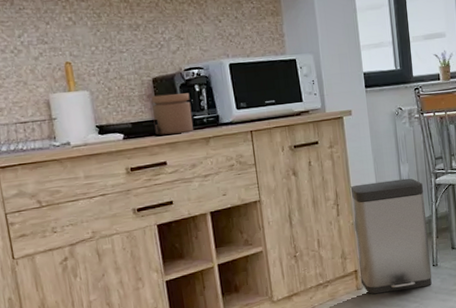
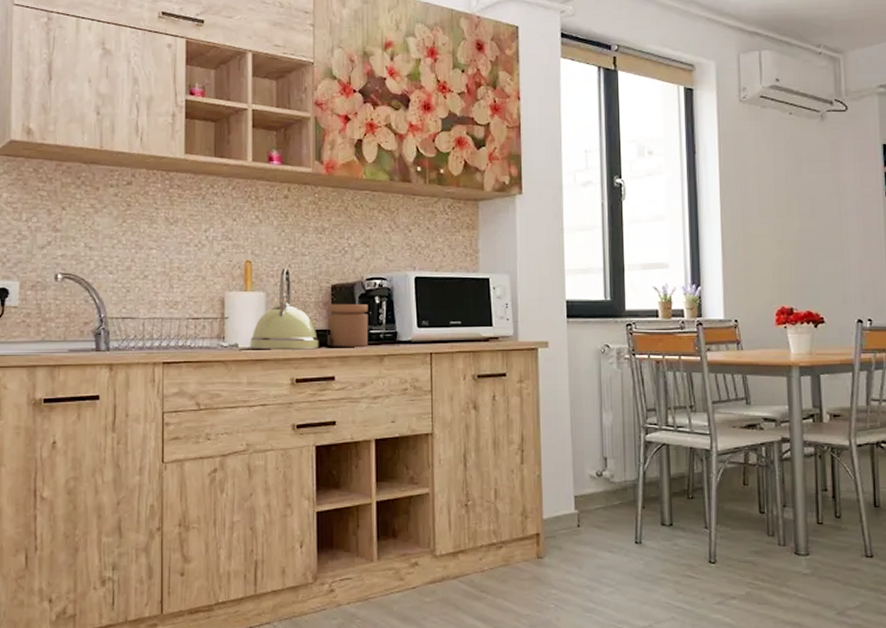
kettle: none [81,65,150,146] -> present [249,267,320,350]
pedal bin: present [349,178,432,295] -> none [538,429,634,568]

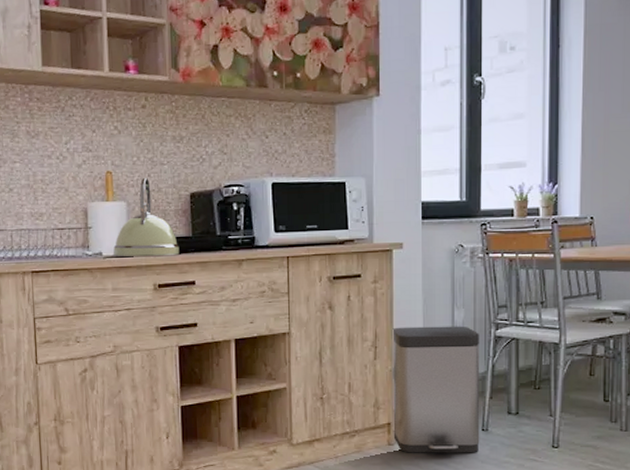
jar: present [327,303,369,348] -> none [186,210,227,254]
pedal bin: none [538,429,634,568] -> present [391,326,480,453]

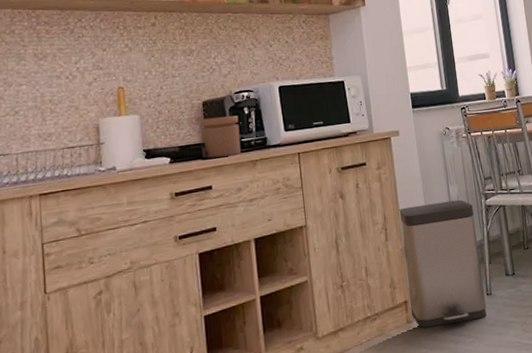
kettle: present [112,177,181,258] -> none [127,89,196,170]
jar: none [186,210,227,254] -> present [200,115,241,159]

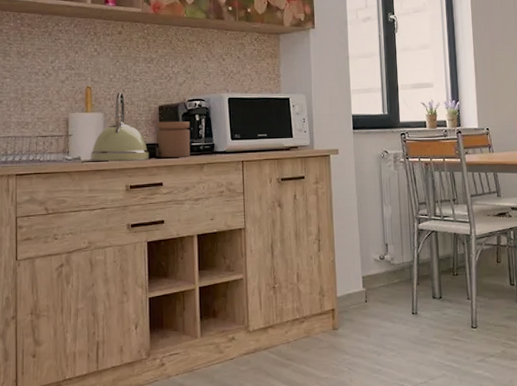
kettle: none [127,89,196,170] -> present [90,92,150,162]
pedal bin: present [398,199,487,328] -> none [332,220,411,337]

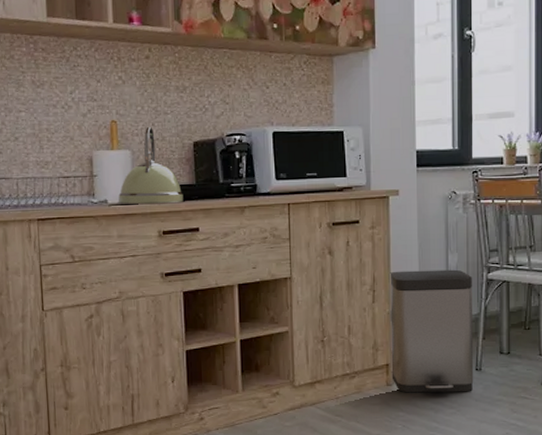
jar: present [155,121,191,159] -> none [190,159,230,201]
pedal bin: none [332,220,411,337] -> present [388,269,474,393]

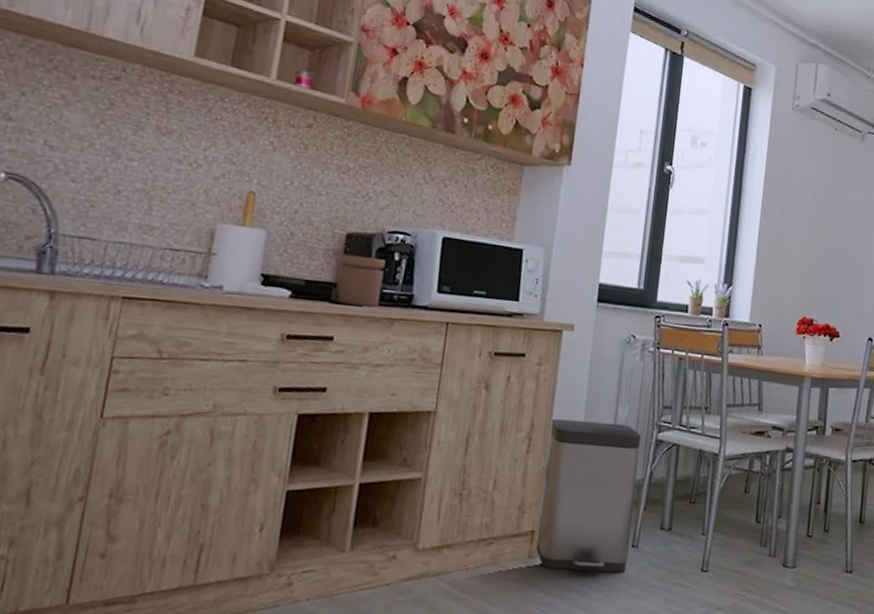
kettle: present [118,126,185,205] -> none [236,205,322,304]
jar: none [190,159,230,201] -> present [330,253,386,308]

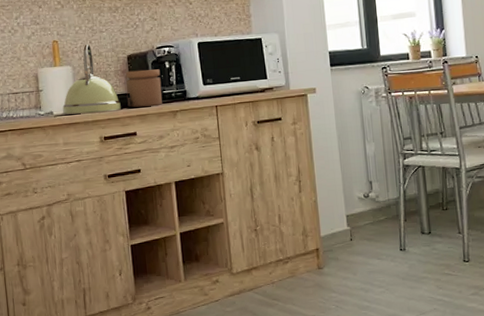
kettle: none [236,205,322,304] -> present [62,43,122,115]
pedal bin: present [535,418,641,573] -> none [312,157,399,275]

